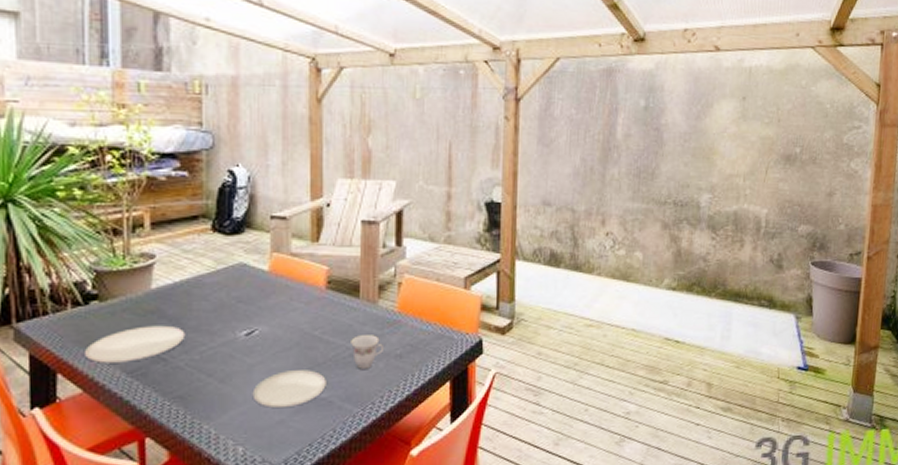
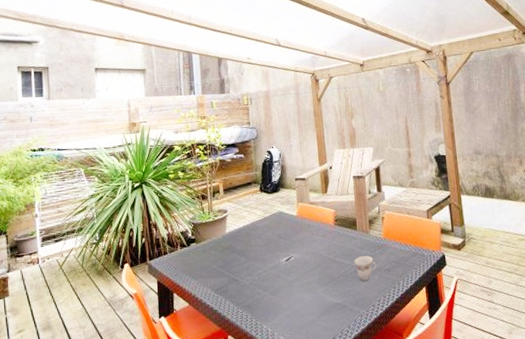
plate: present [85,325,186,363] -> none [189,257,249,285]
plate: present [252,370,326,409] -> none [293,283,341,312]

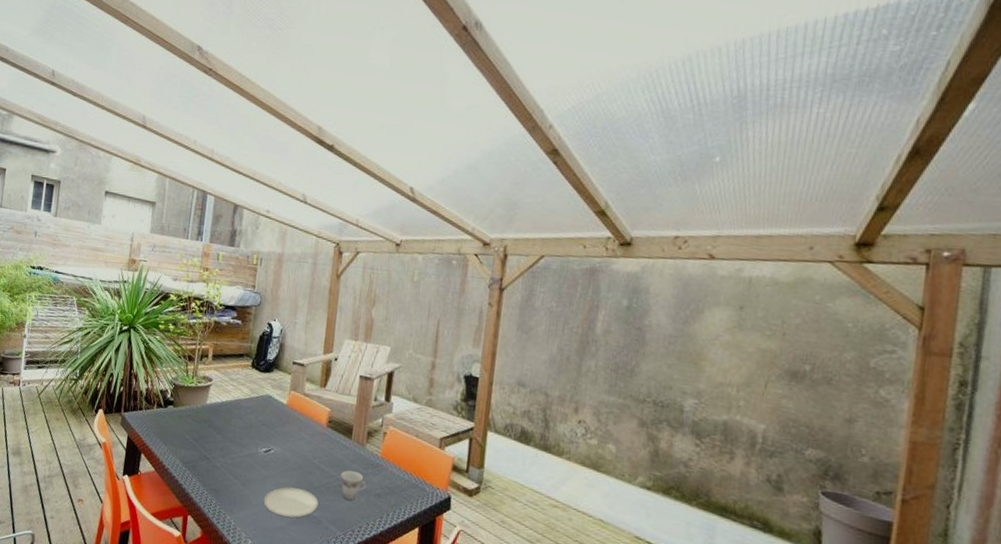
plate: none [293,283,341,312] -> present [263,487,319,518]

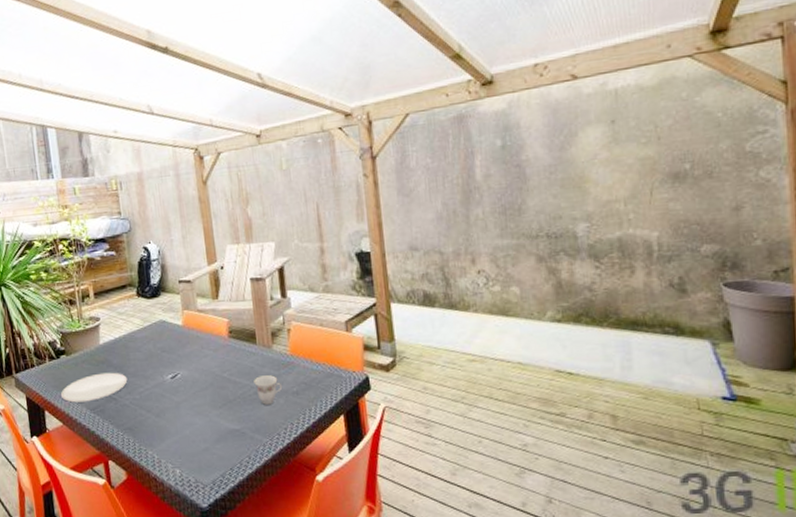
plate: none [160,430,224,456] -> present [61,372,128,403]
plate: present [263,487,319,518] -> none [181,406,238,438]

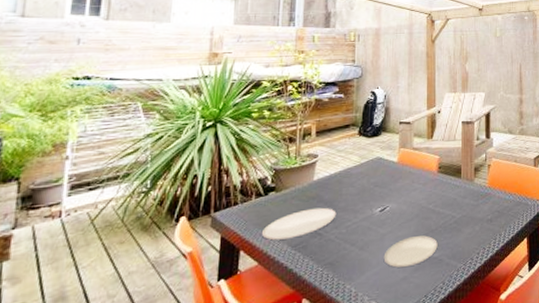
plate: none [181,406,238,438] -> present [383,235,438,268]
teacup: present [254,375,283,405] -> none [455,205,479,233]

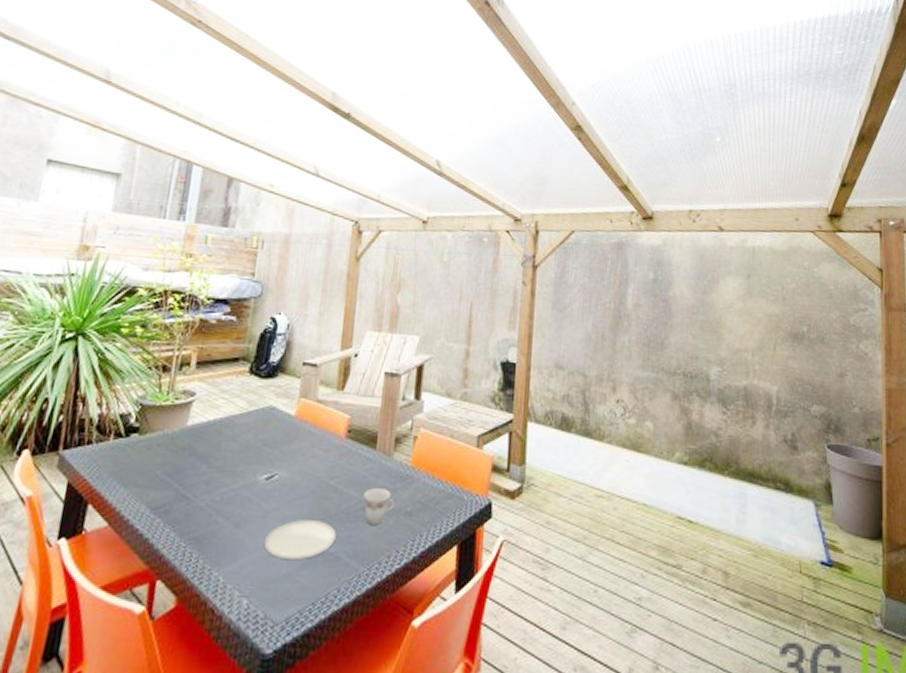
plate: present [262,207,337,241] -> none [117,462,211,498]
teacup: none [455,205,479,233] -> present [363,488,396,525]

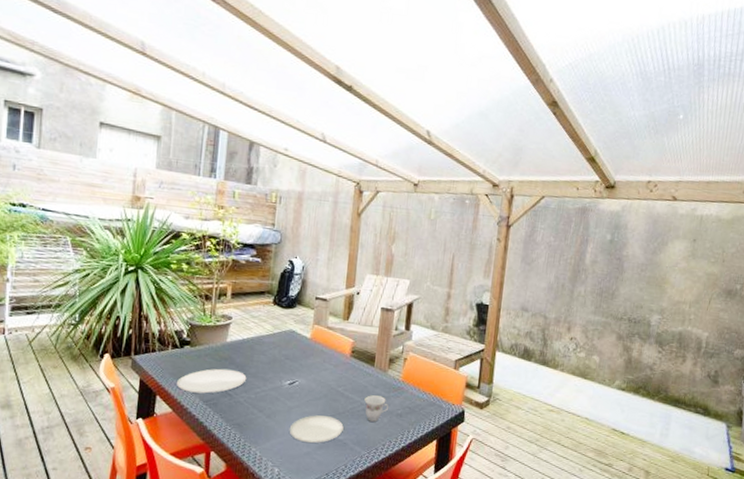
plate: none [117,462,211,498] -> present [177,368,247,394]

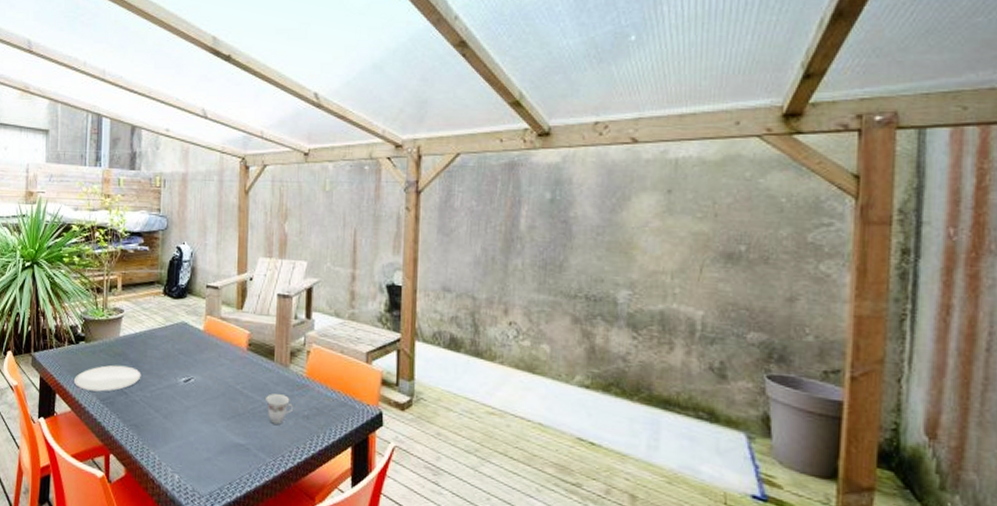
plate: present [289,415,344,444] -> none [187,416,245,448]

